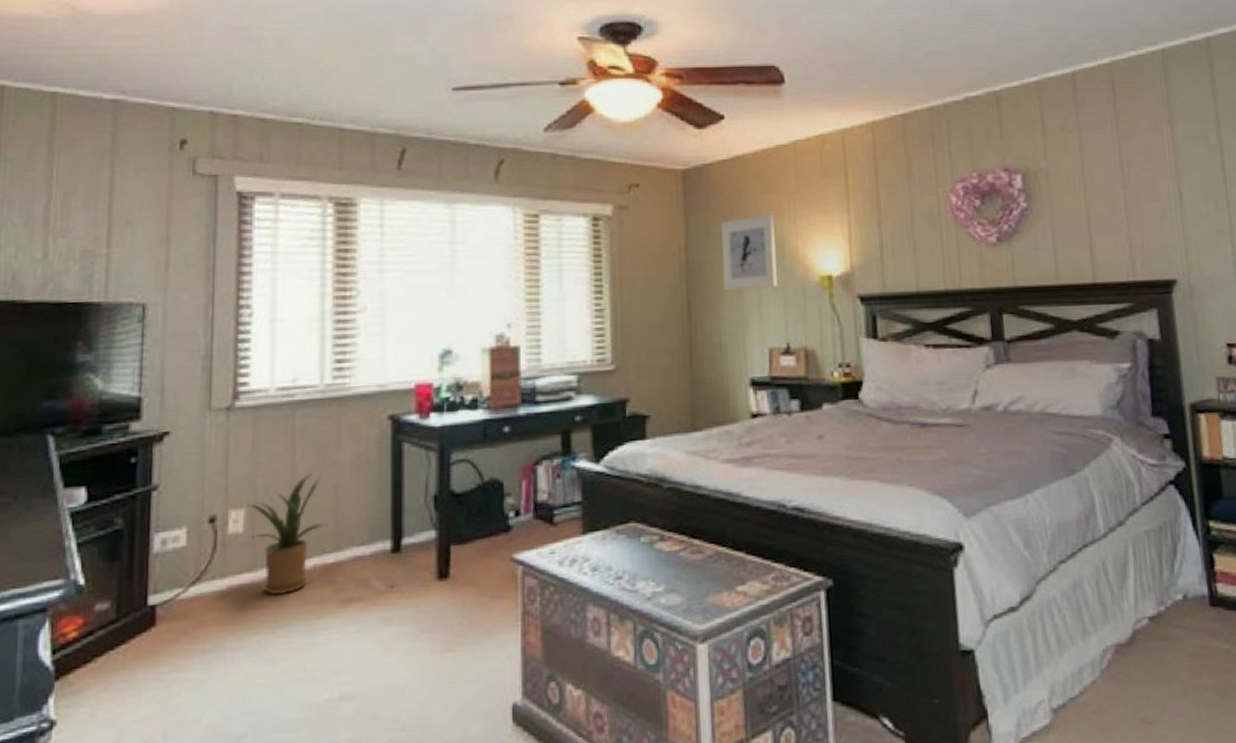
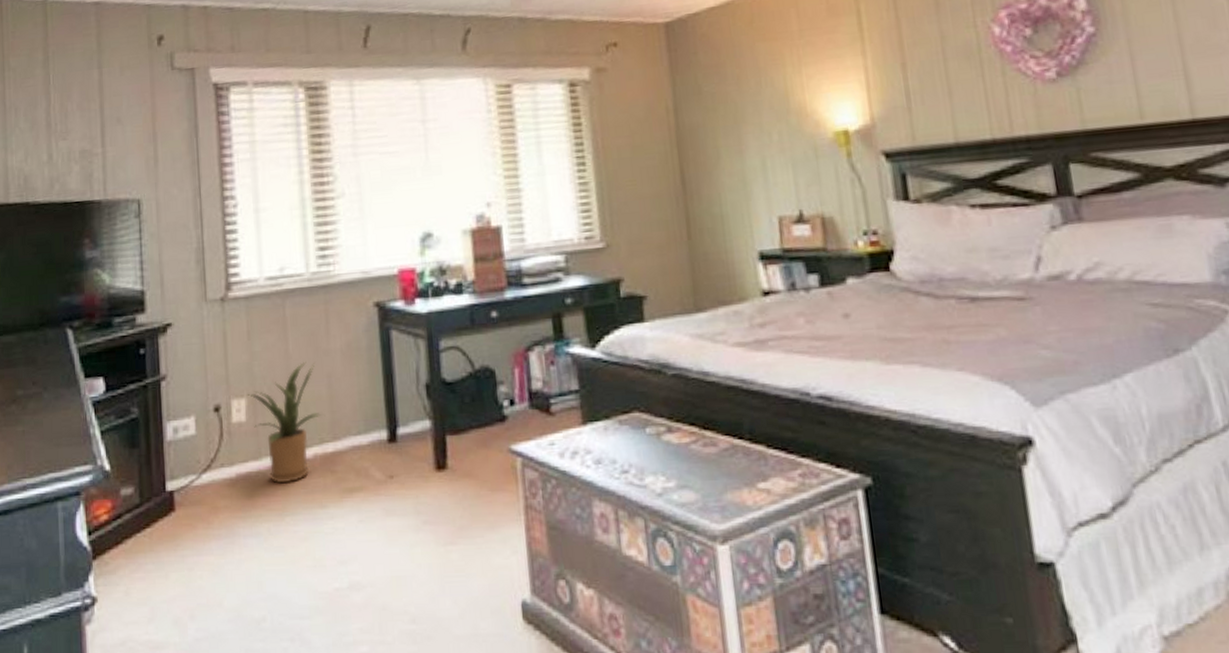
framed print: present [721,214,779,291] -> none [713,64,785,155]

